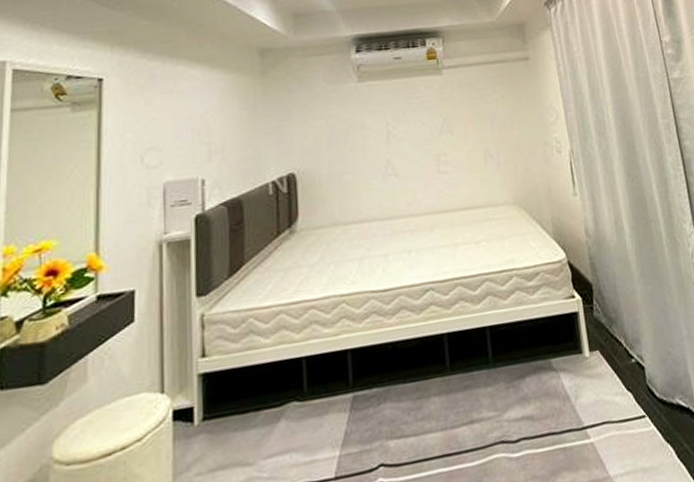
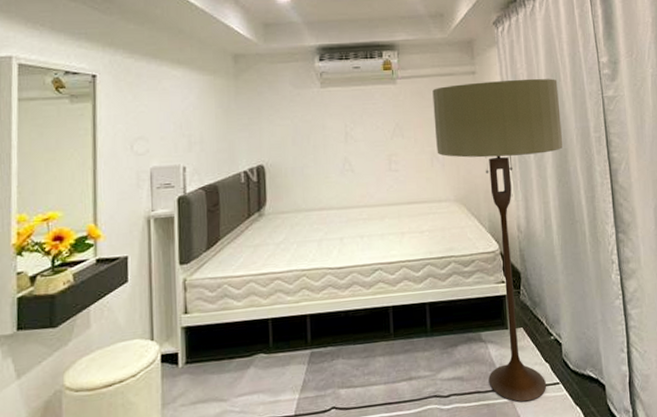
floor lamp: none [482,61,631,443] -> present [432,78,562,402]

